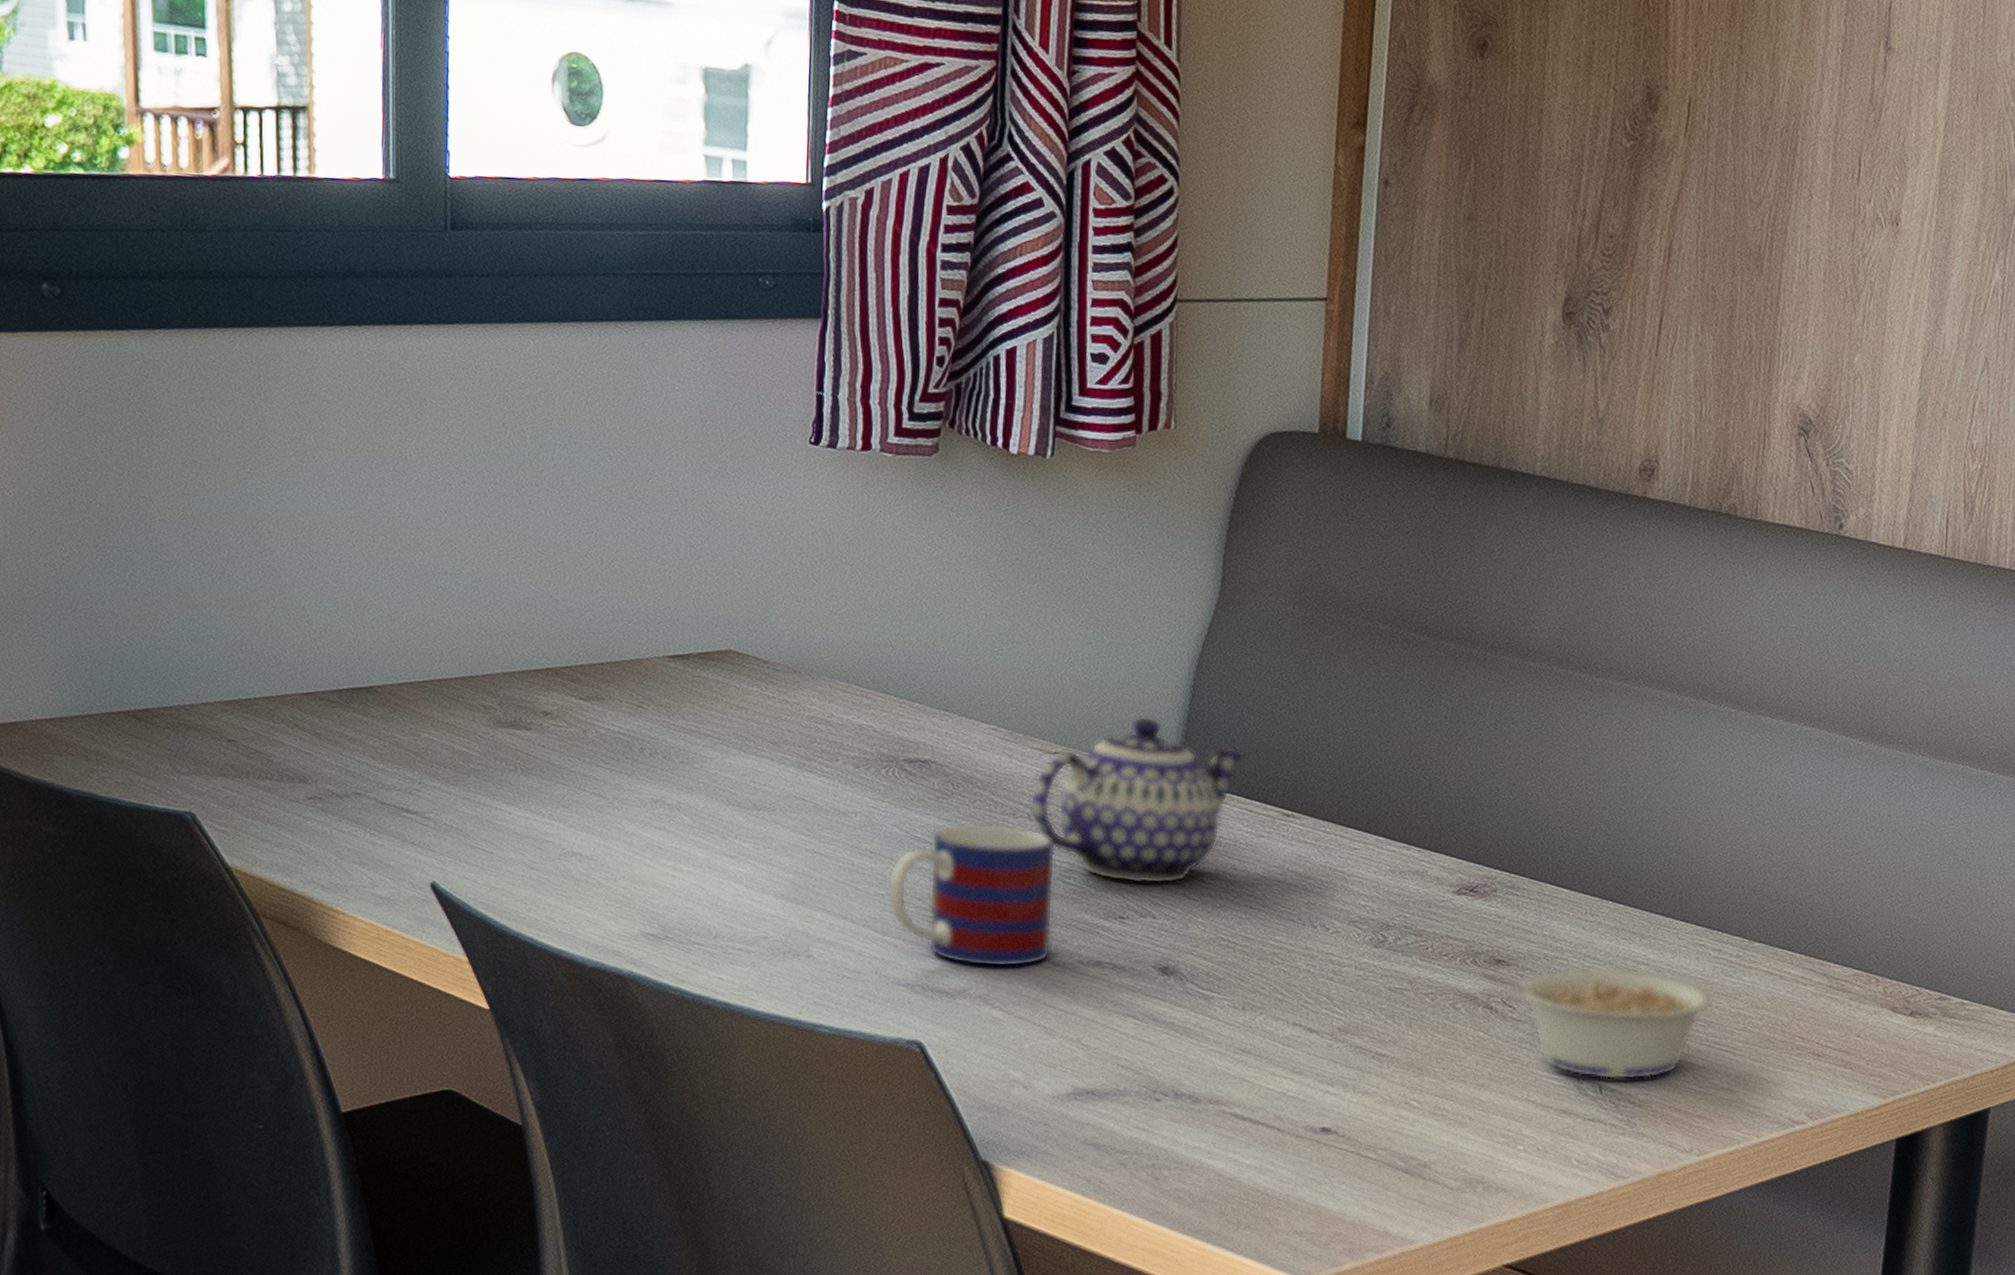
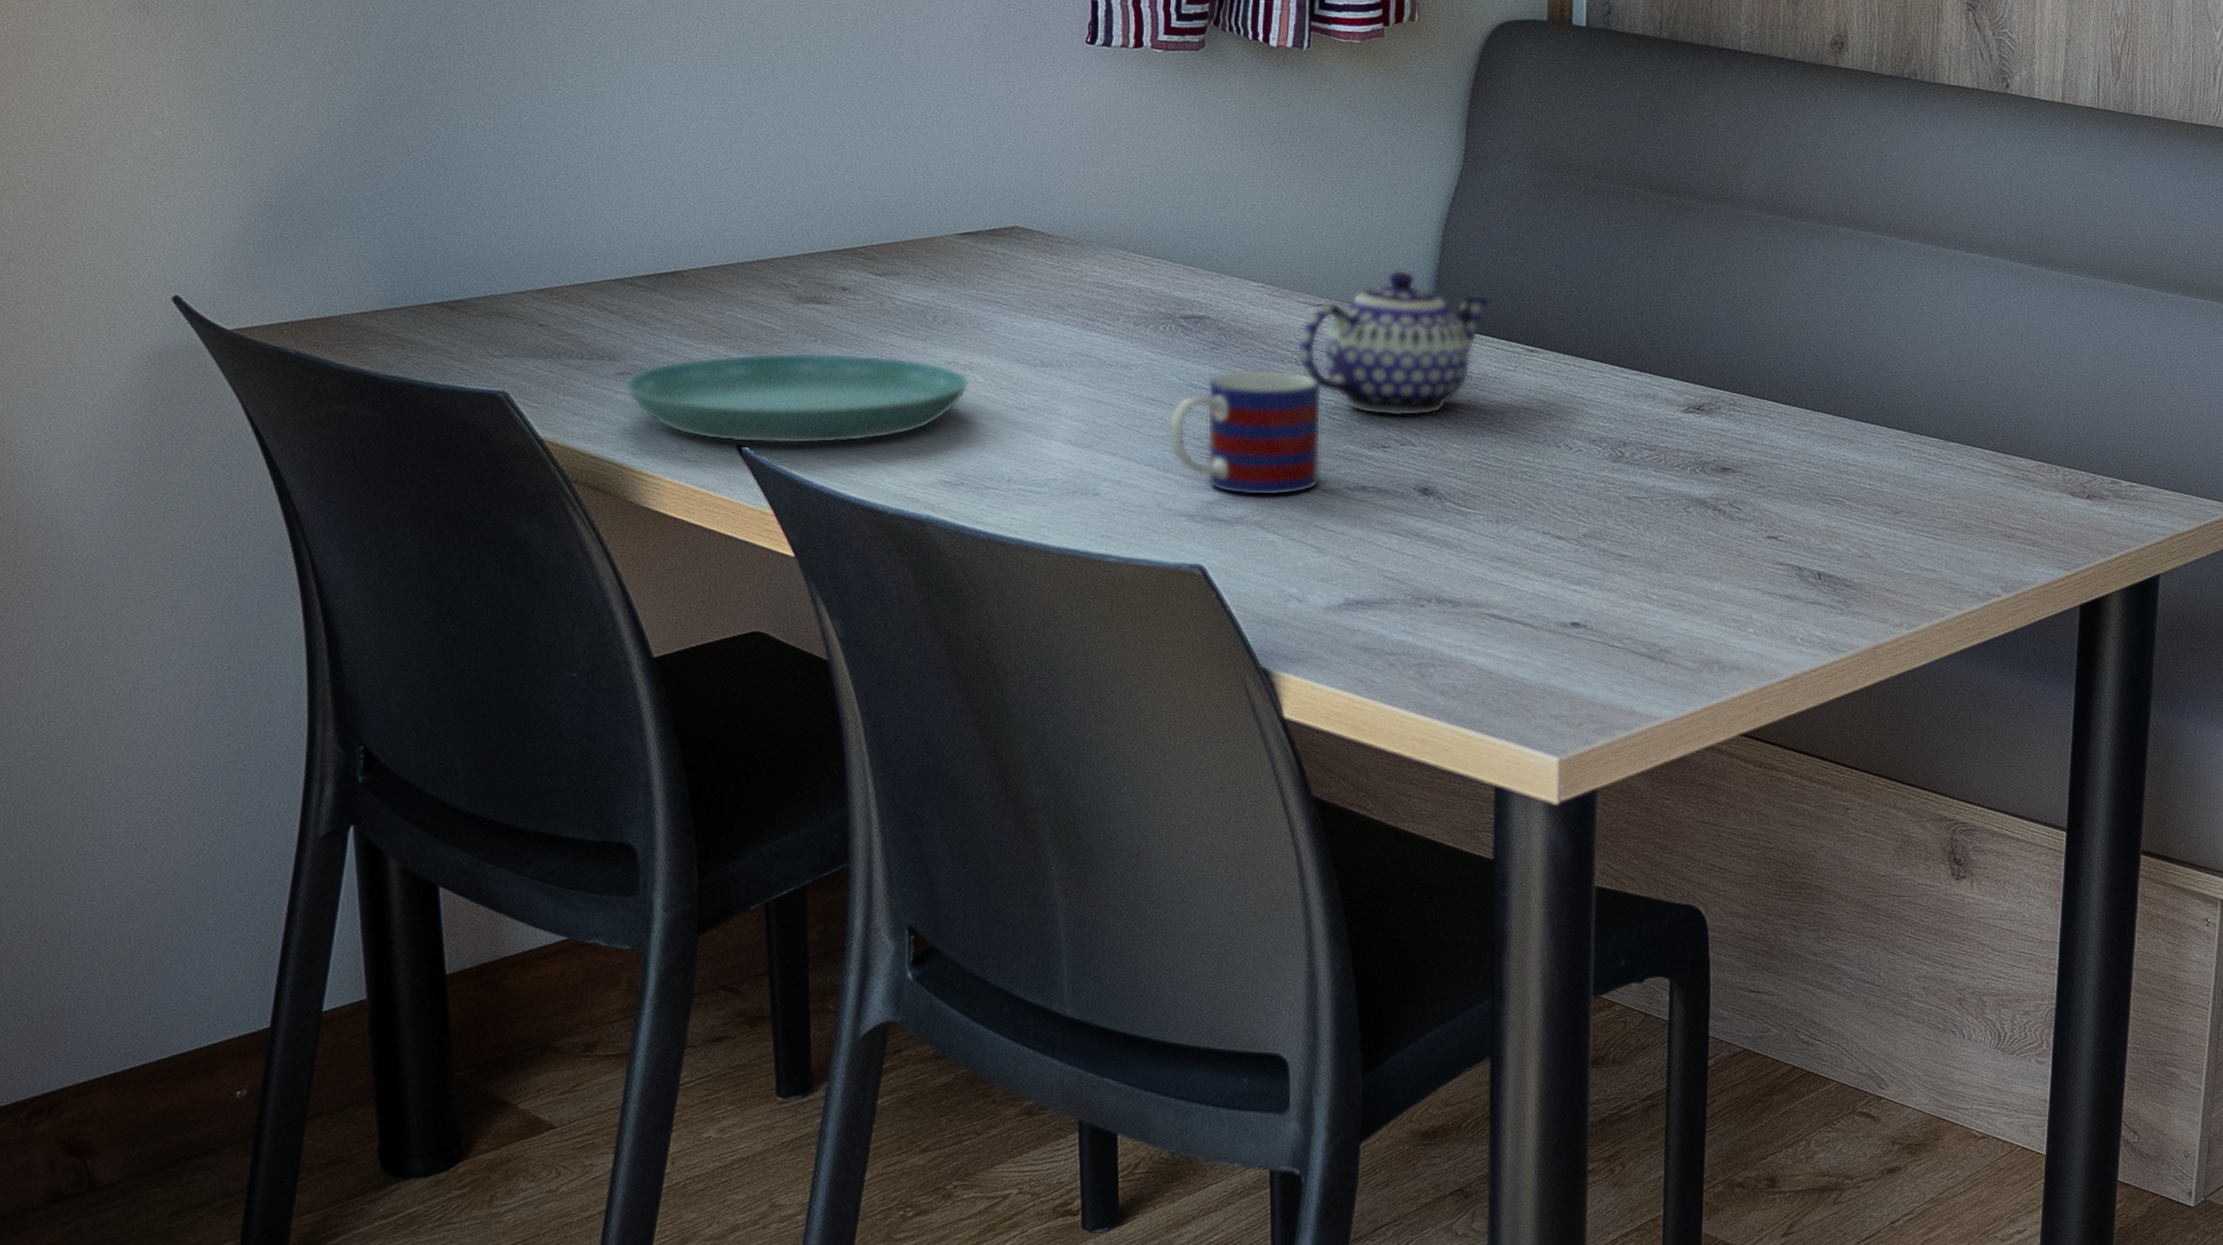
saucer: none [314,781,677,886] -> present [624,352,970,444]
legume: present [1479,966,1715,1080] -> none [1708,469,1917,567]

